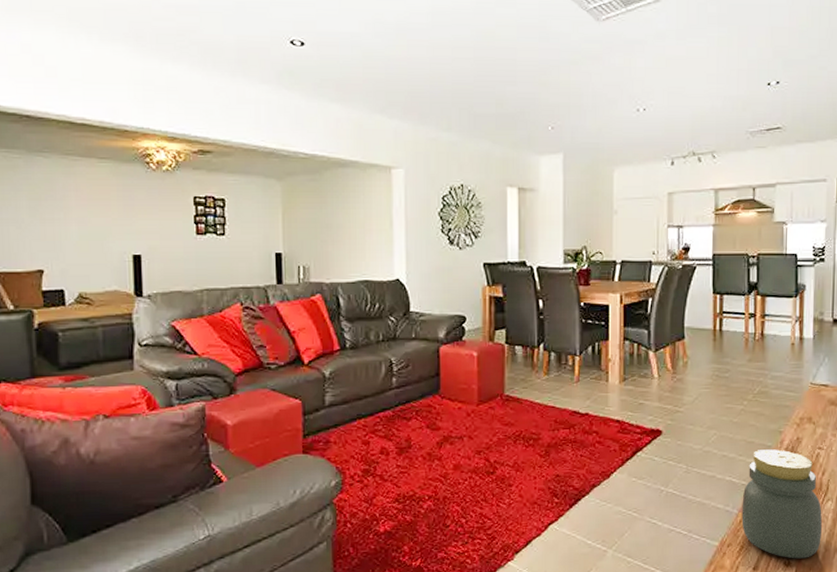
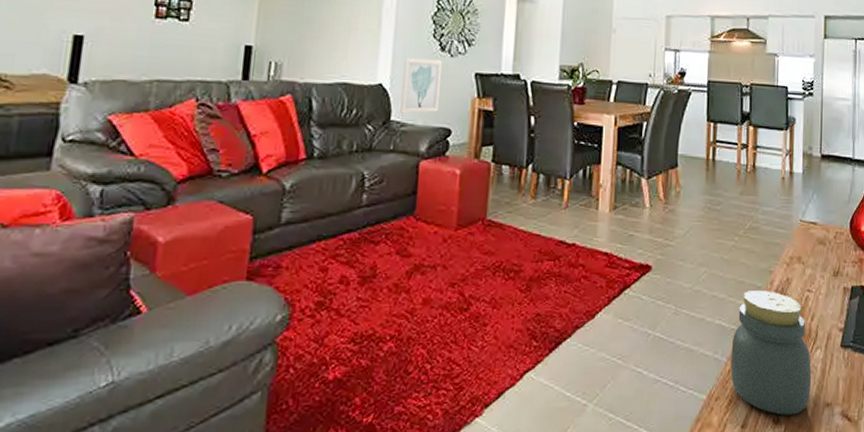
wall art: none [417,253,453,305] -> present [400,57,443,114]

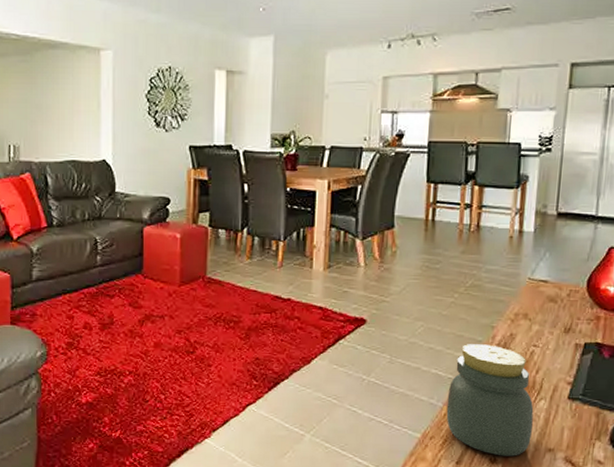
wall art: present [400,57,443,114] -> none [123,135,159,186]

